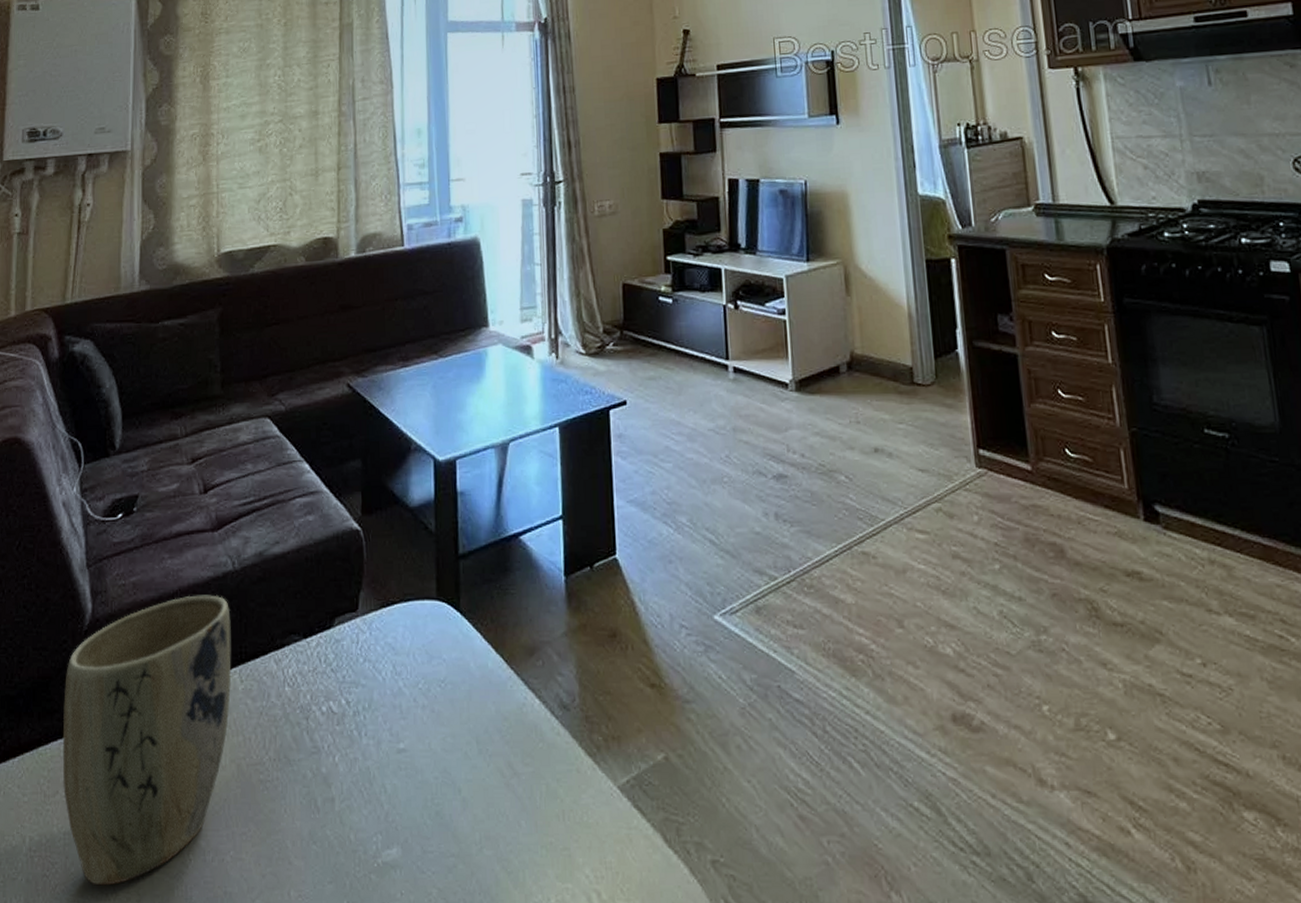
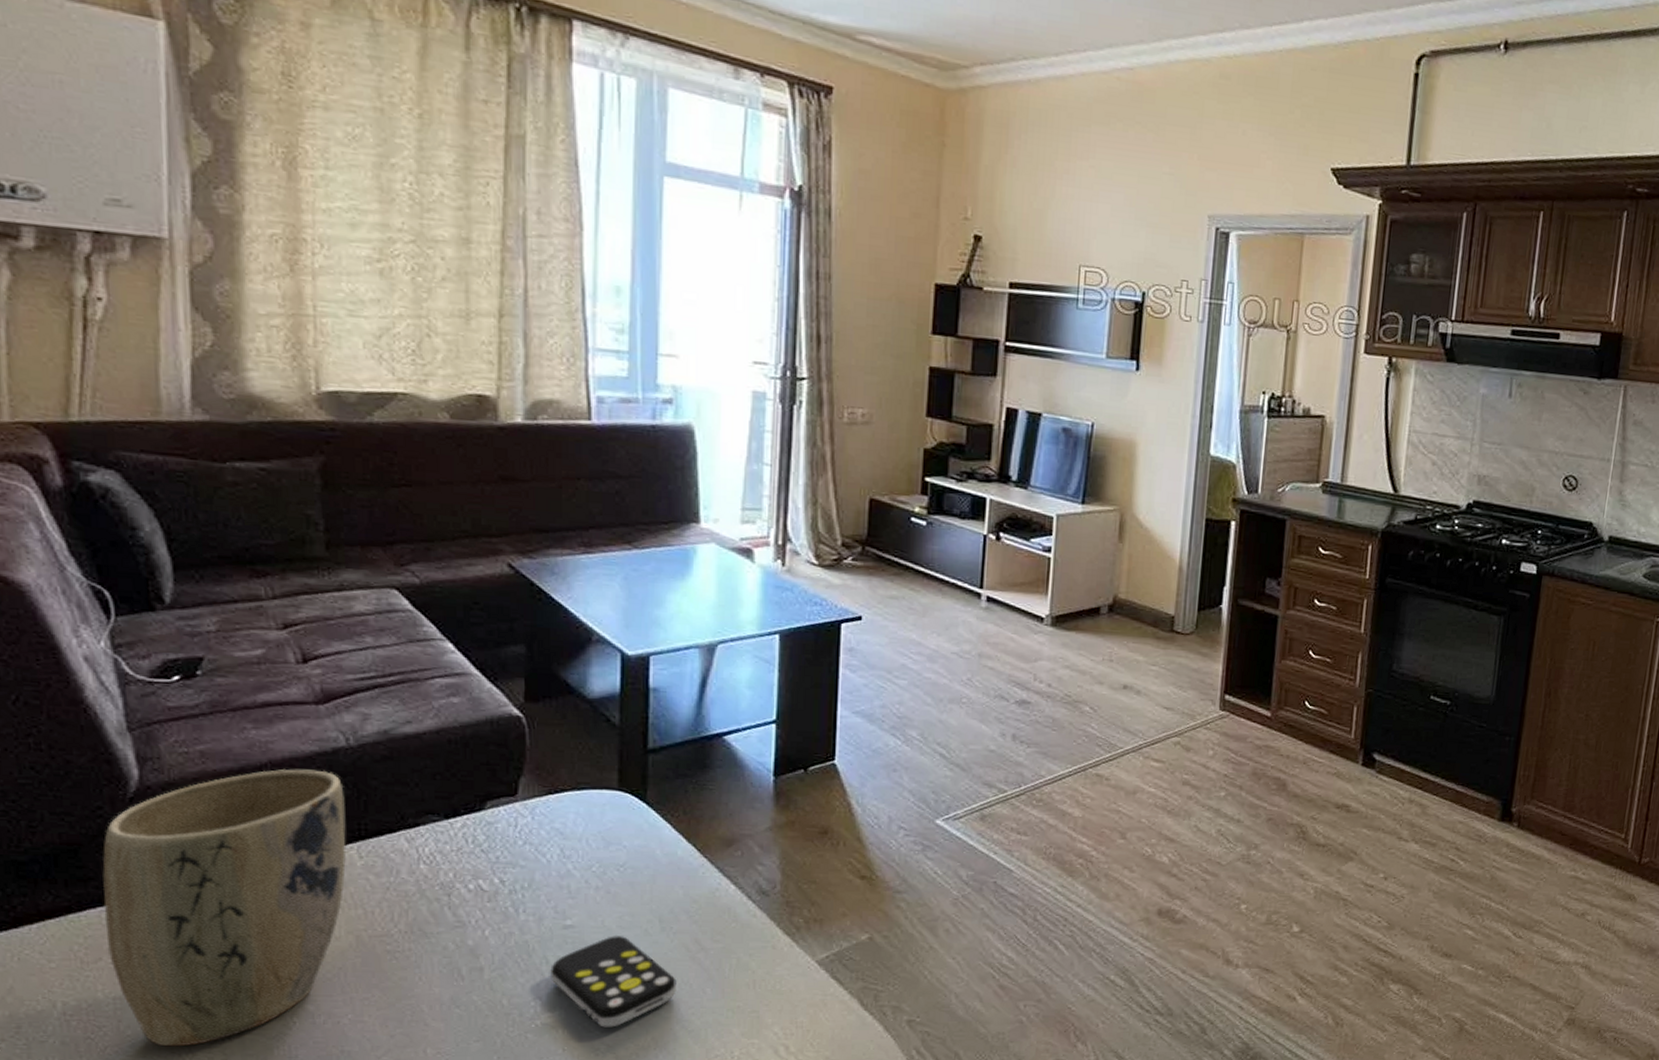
remote control: none [387,760,495,868] -> present [549,936,677,1028]

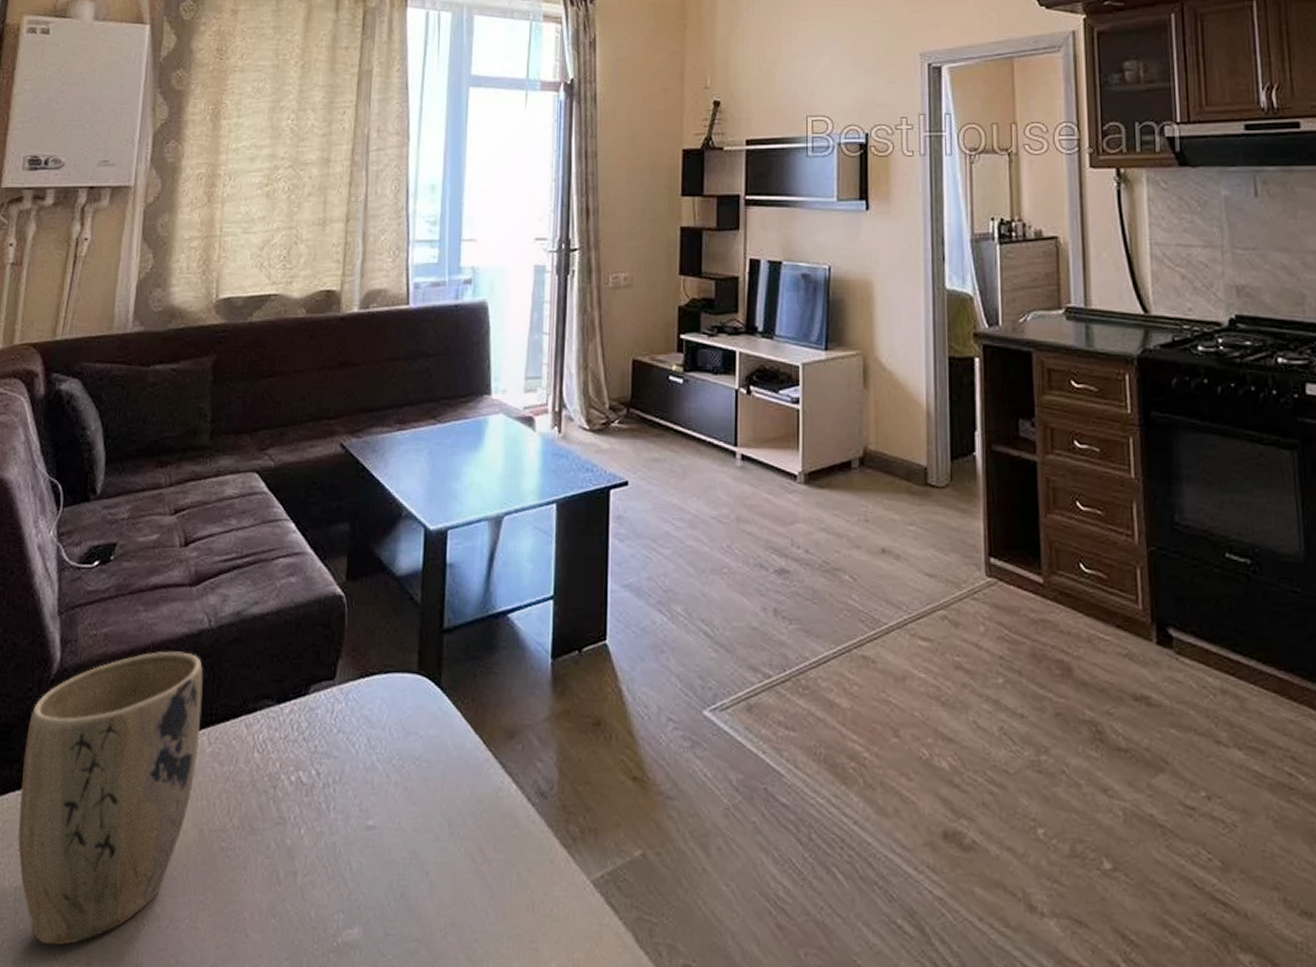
remote control: present [549,936,677,1028] -> none [351,840,462,952]

